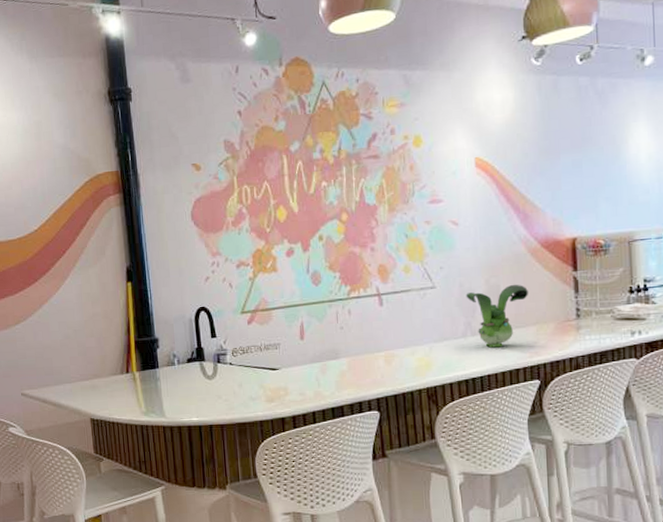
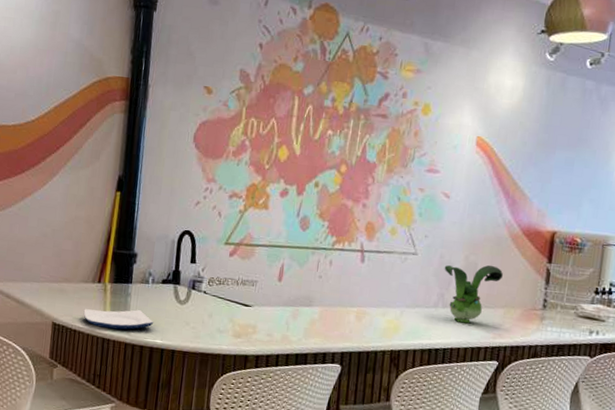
plate: none [118,392,187,415] -> present [83,309,154,330]

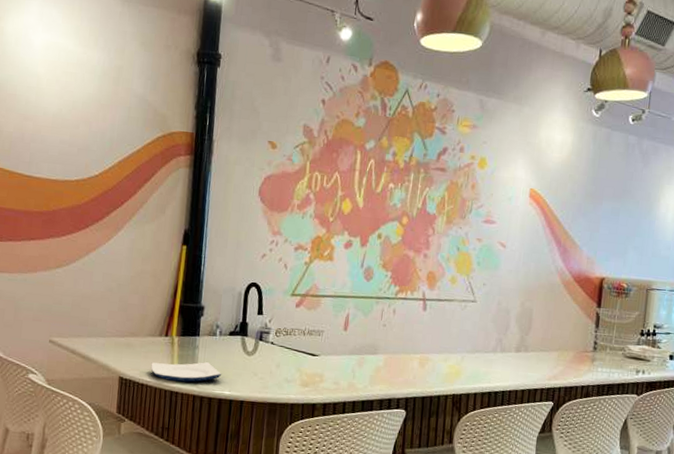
toy figurine: present [444,265,503,324] -> none [501,310,556,367]

